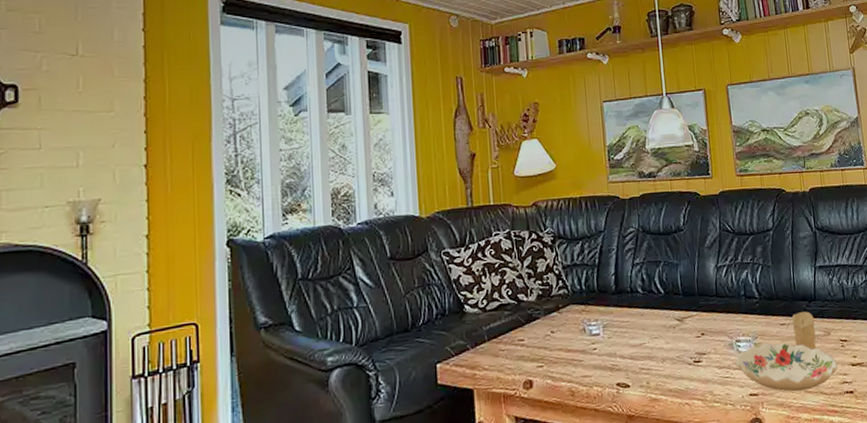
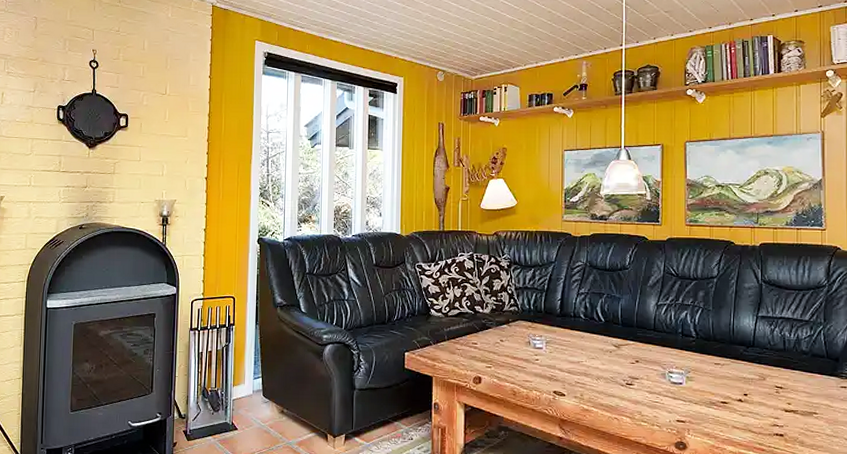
decorative bowl: present [735,342,838,392] -> none [666,378,770,426]
candle: present [792,311,816,350] -> none [727,355,750,390]

